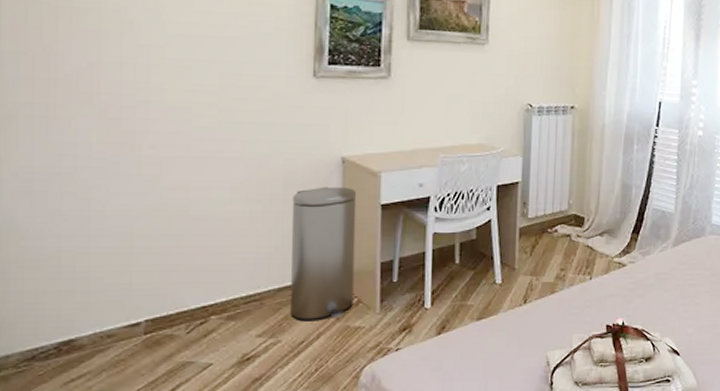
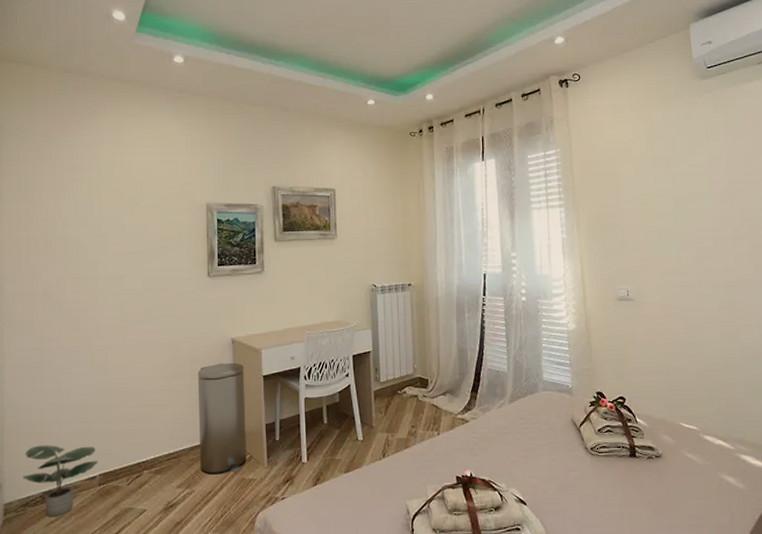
potted plant: none [28,282,144,373] -> present [23,445,98,517]

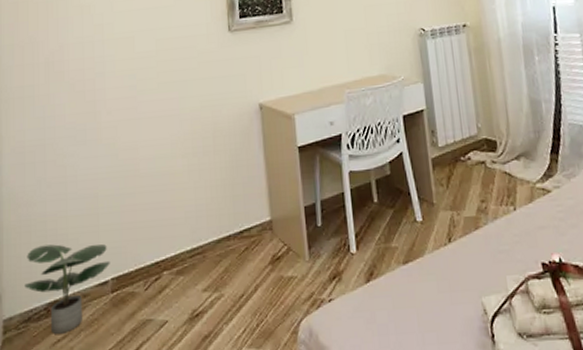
pedal bin: present [197,362,247,475] -> none [221,132,284,274]

